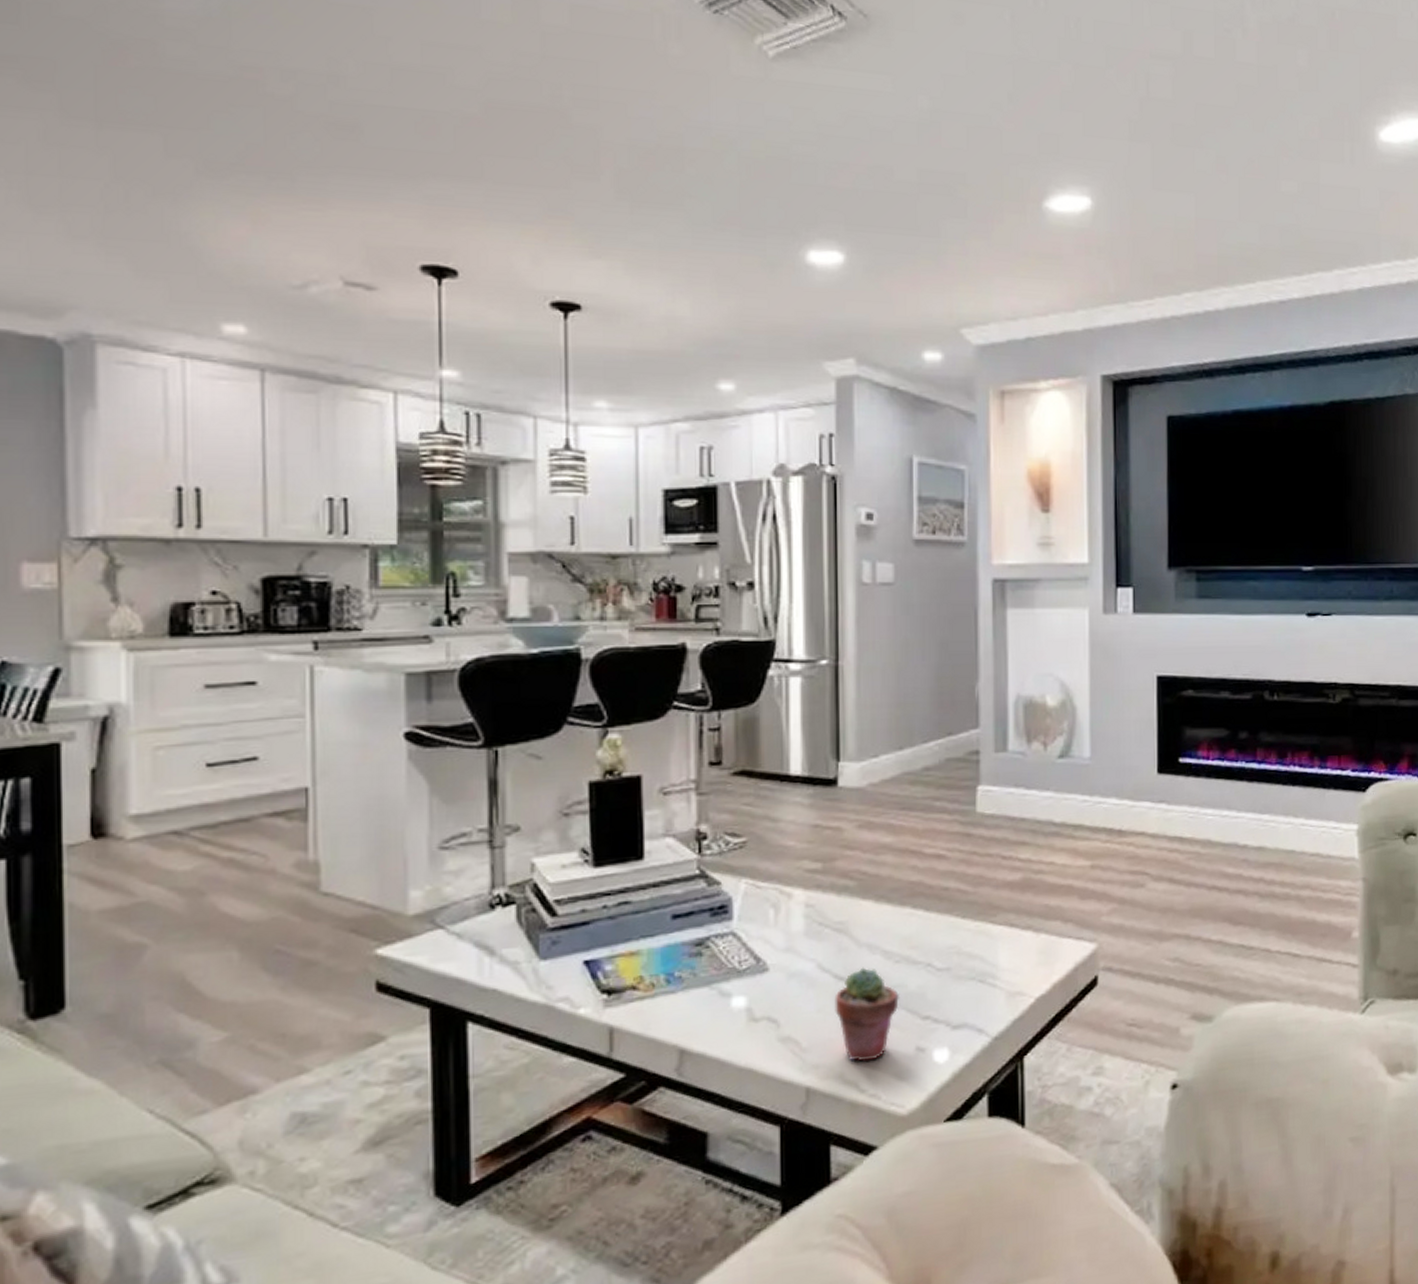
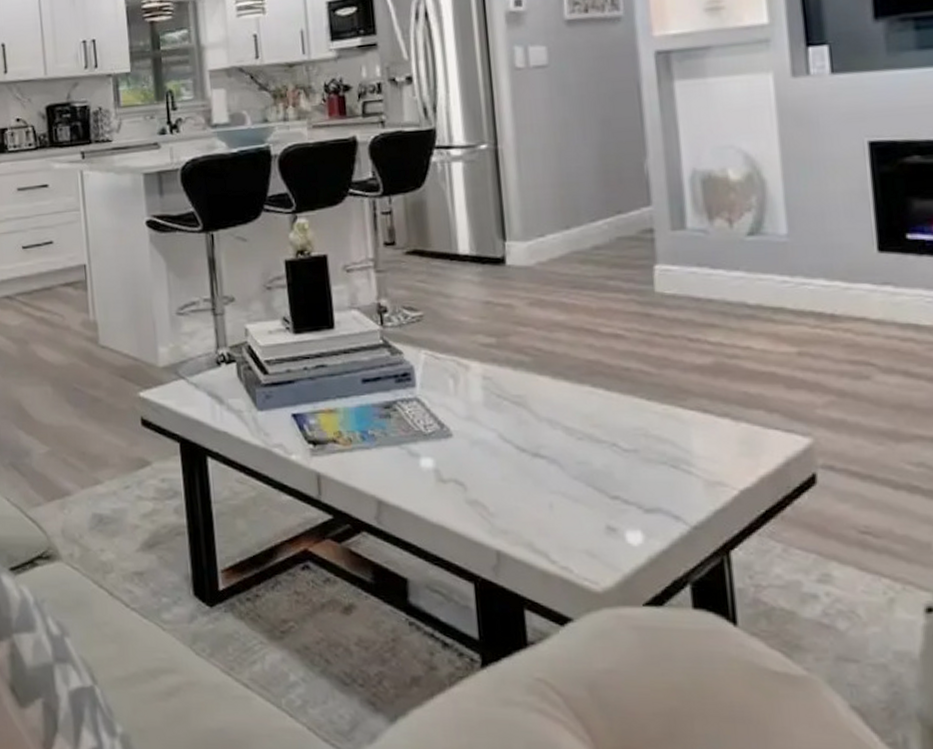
potted succulent: present [834,967,900,1062] -> none [518,441,586,534]

